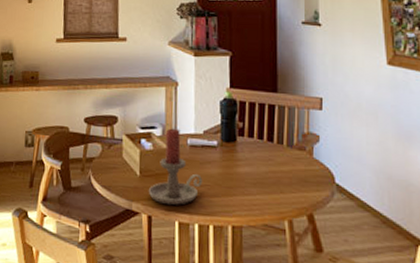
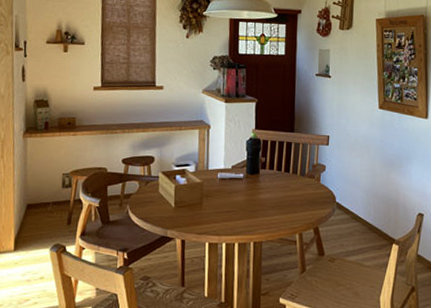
candle holder: present [148,128,202,205] -> none [182,165,230,229]

